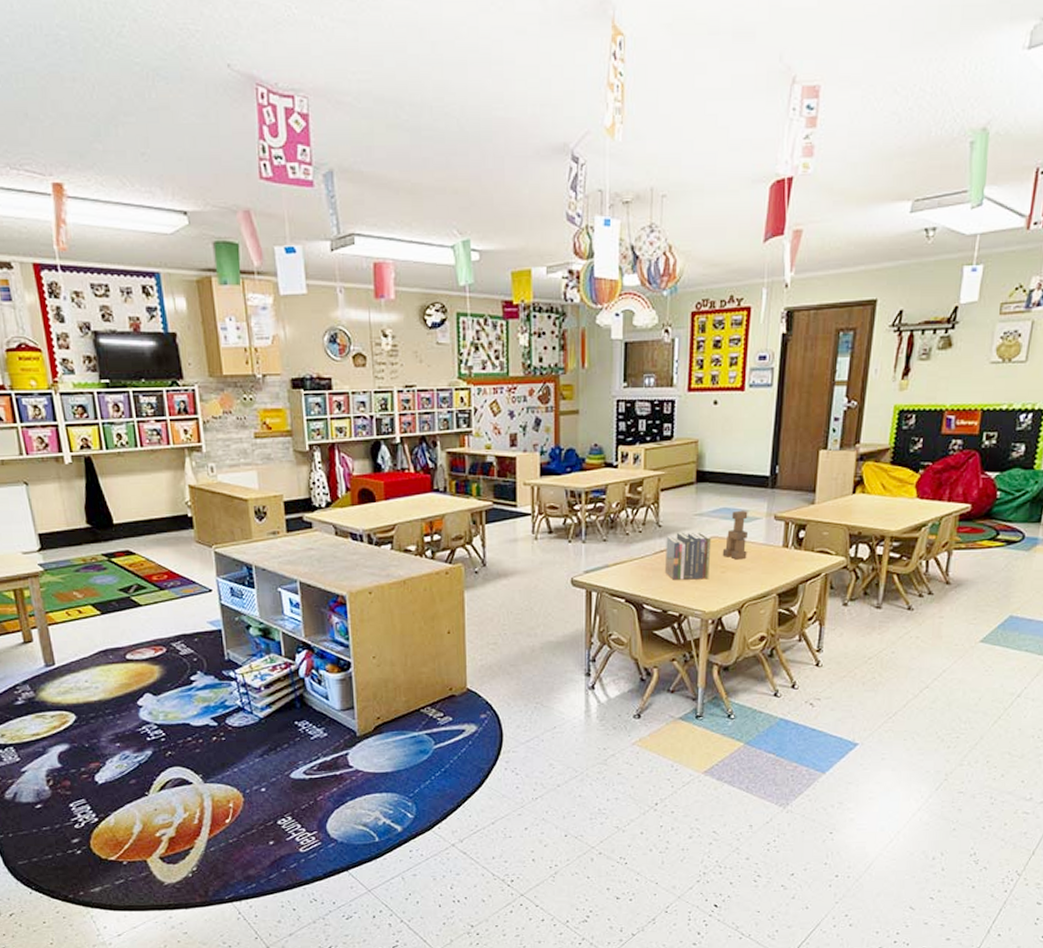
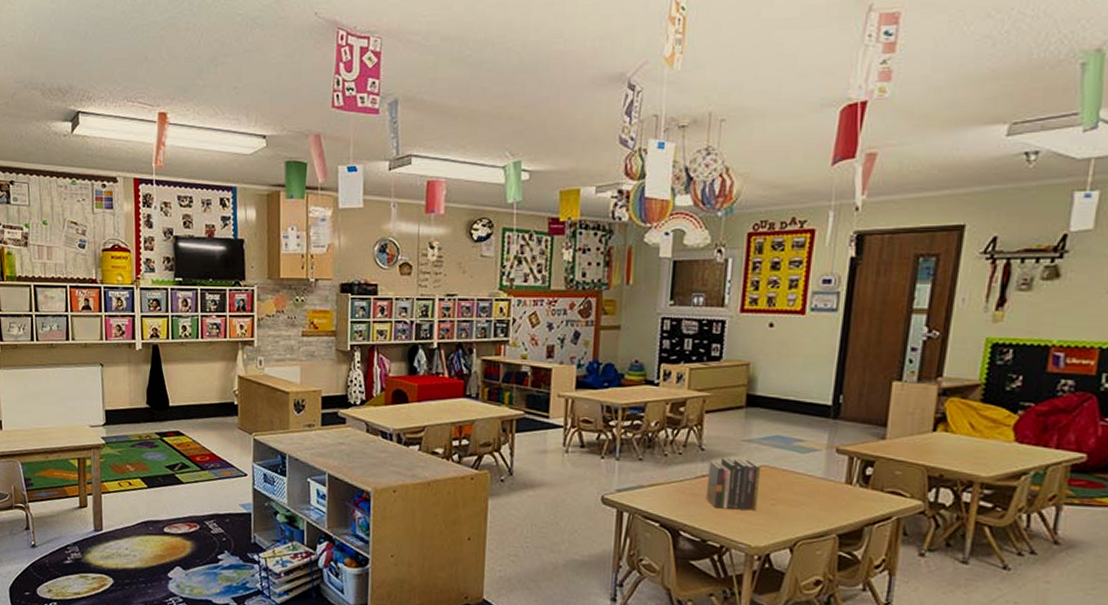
toy blocks: present [722,510,748,560] -> none [773,439,805,493]

